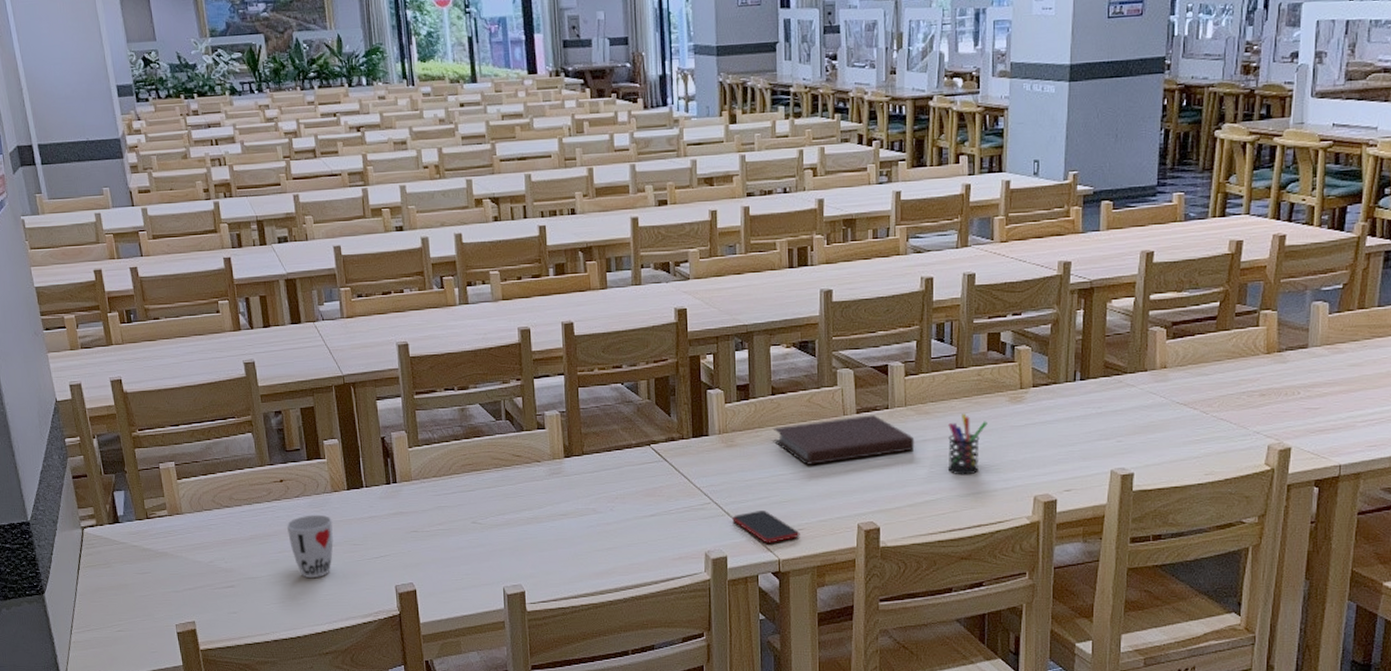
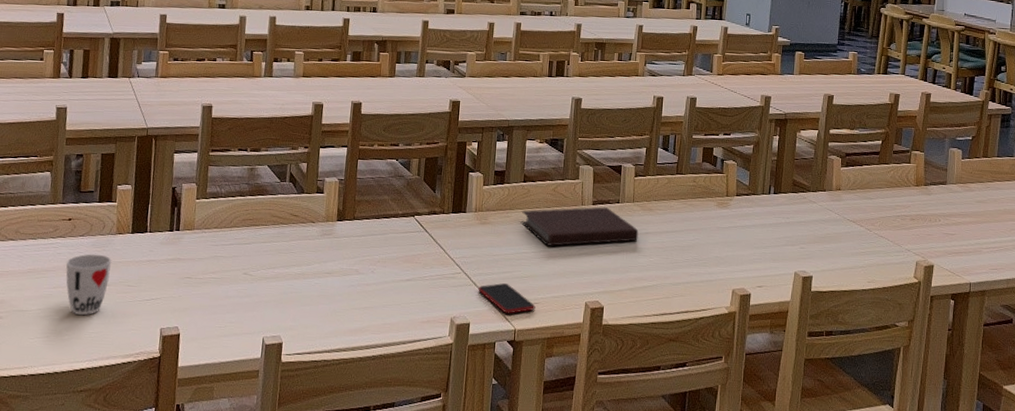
pen holder: present [947,414,988,475] -> none [664,213,699,267]

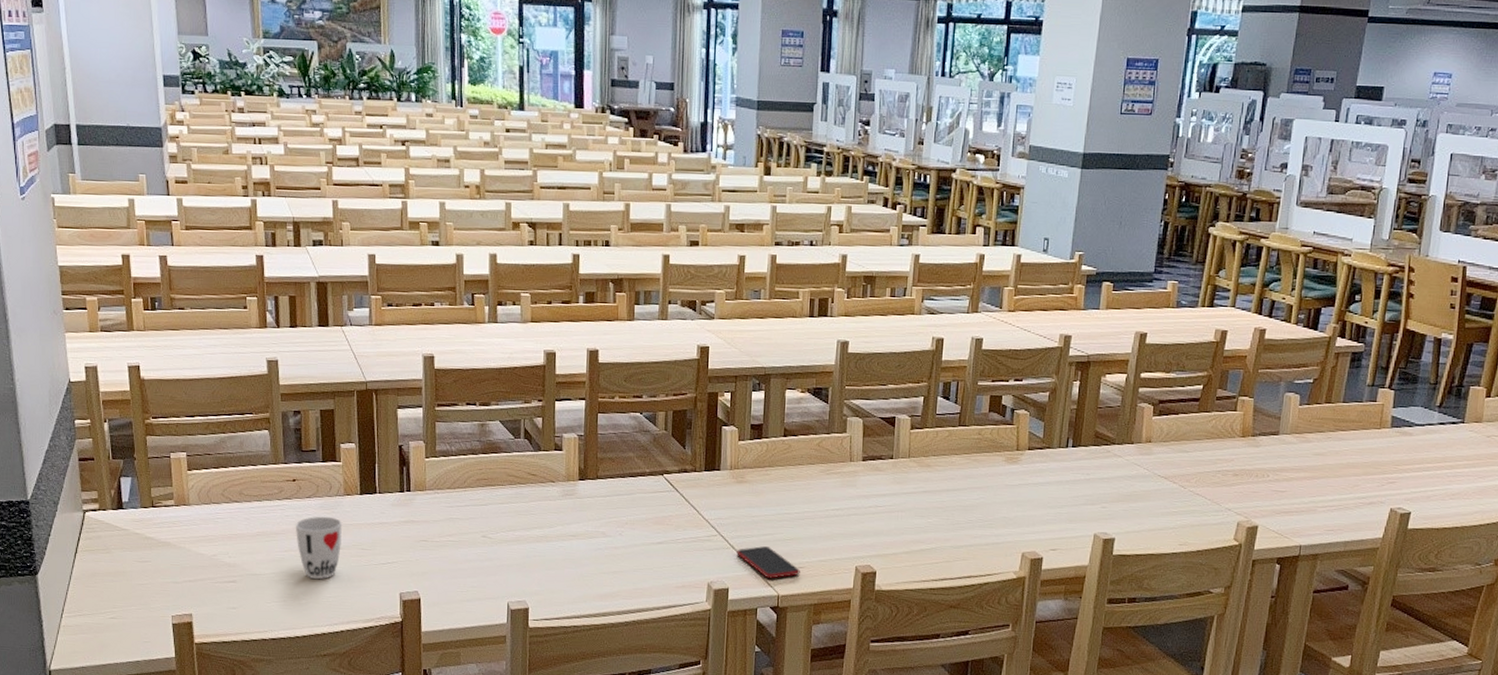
notebook: present [520,207,639,246] -> none [781,463,915,506]

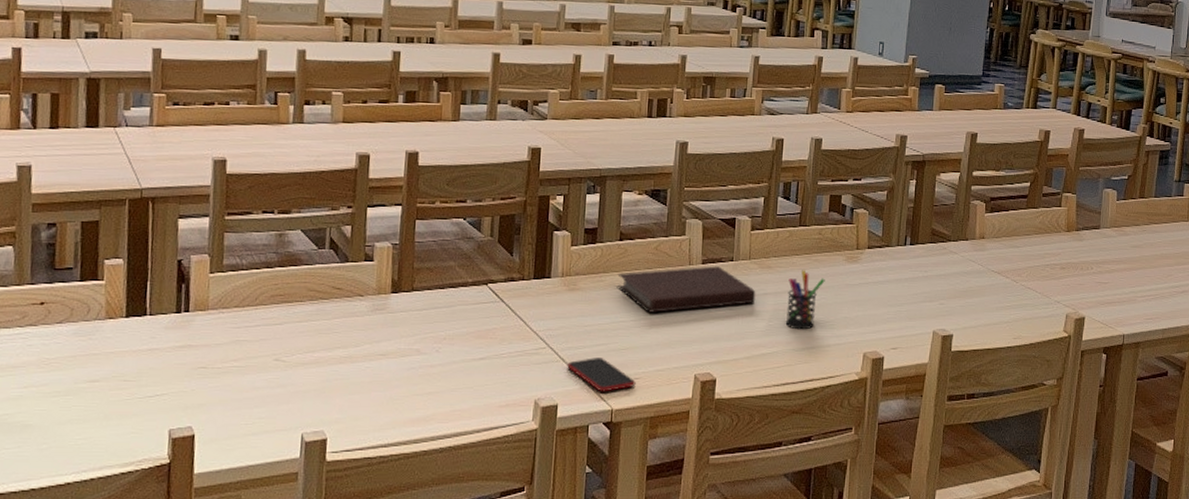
cup: present [295,516,342,579] -> none [39,344,100,418]
notebook: none [781,463,915,506] -> present [616,266,756,313]
pen holder: none [944,469,984,528] -> present [785,270,825,330]

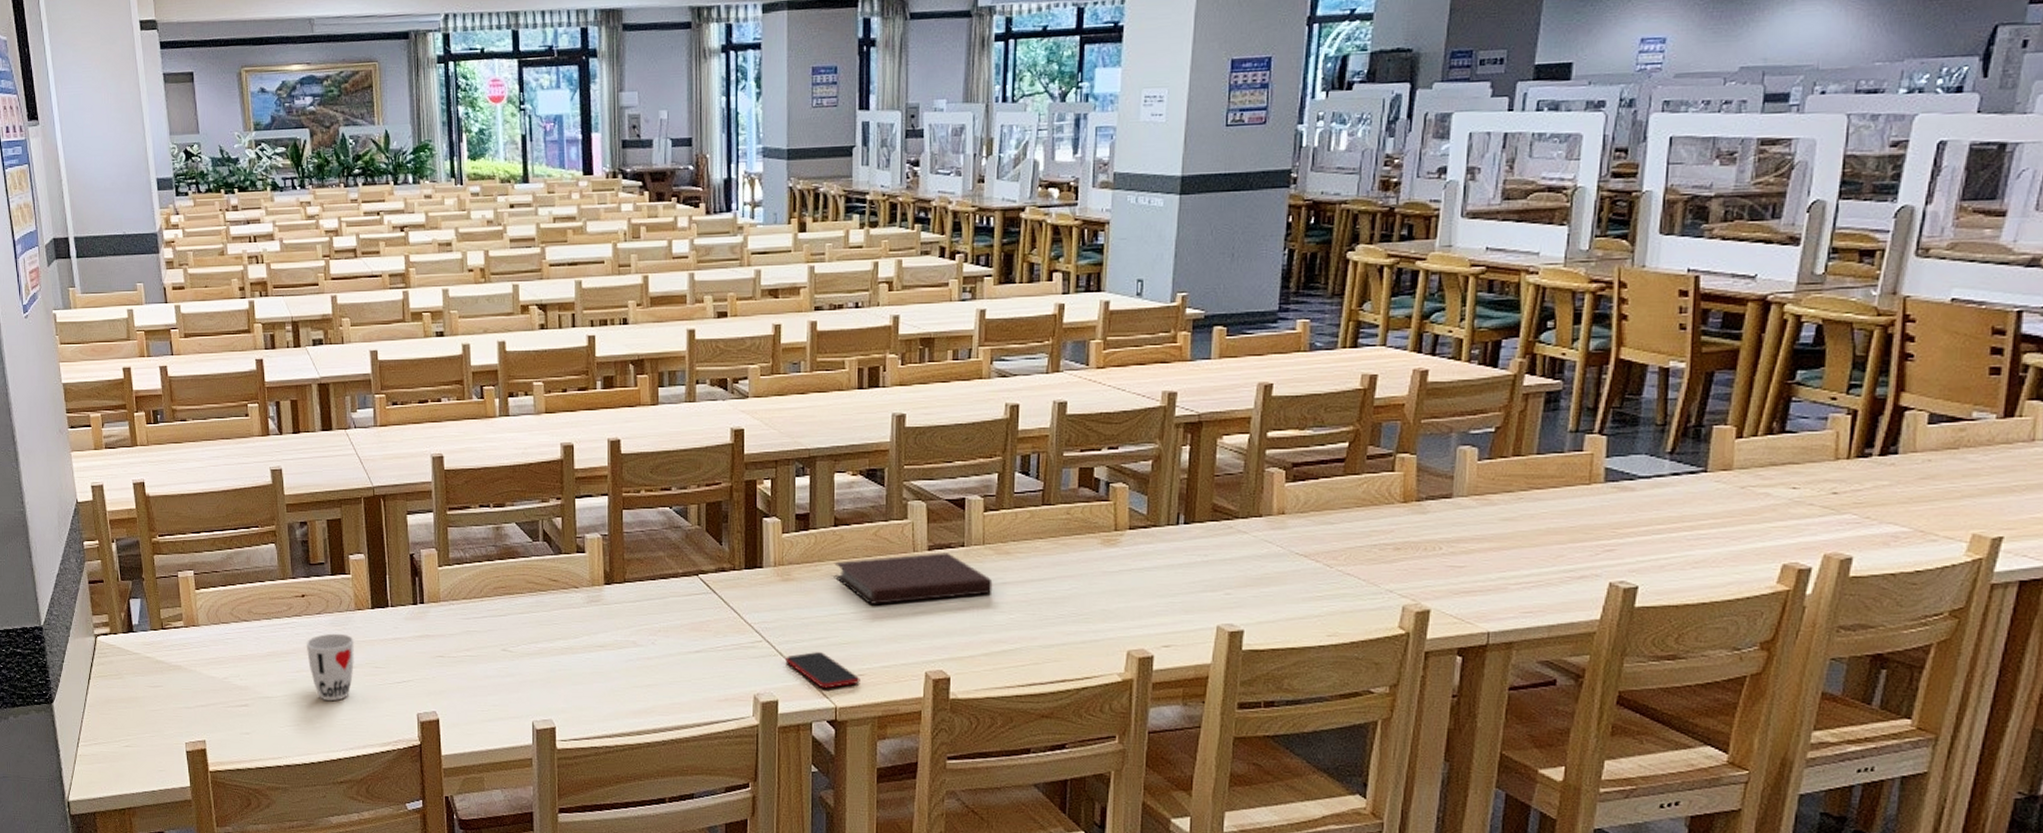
cup: none [39,344,100,418] -> present [306,633,354,701]
pen holder: present [785,270,825,330] -> none [1029,555,1076,624]

